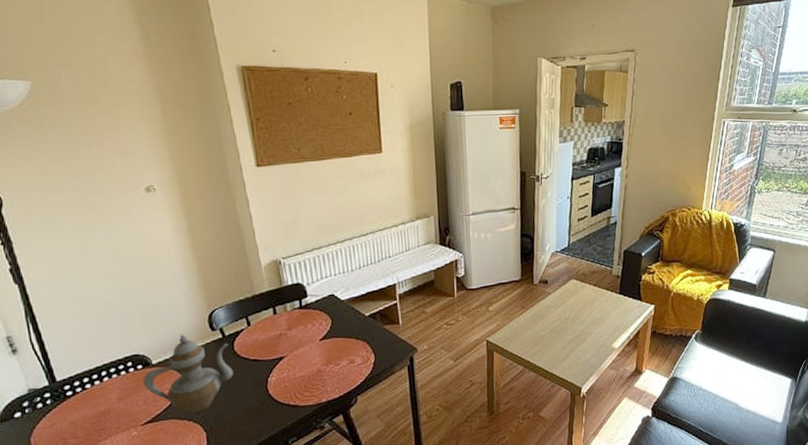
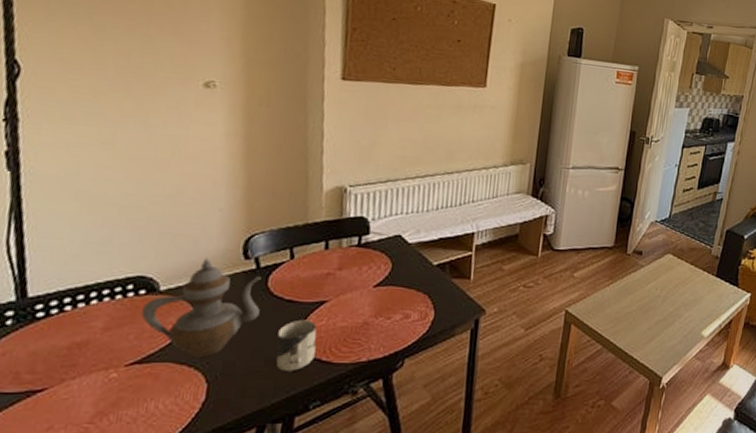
cup: none [250,373,284,417] -> present [276,319,317,373]

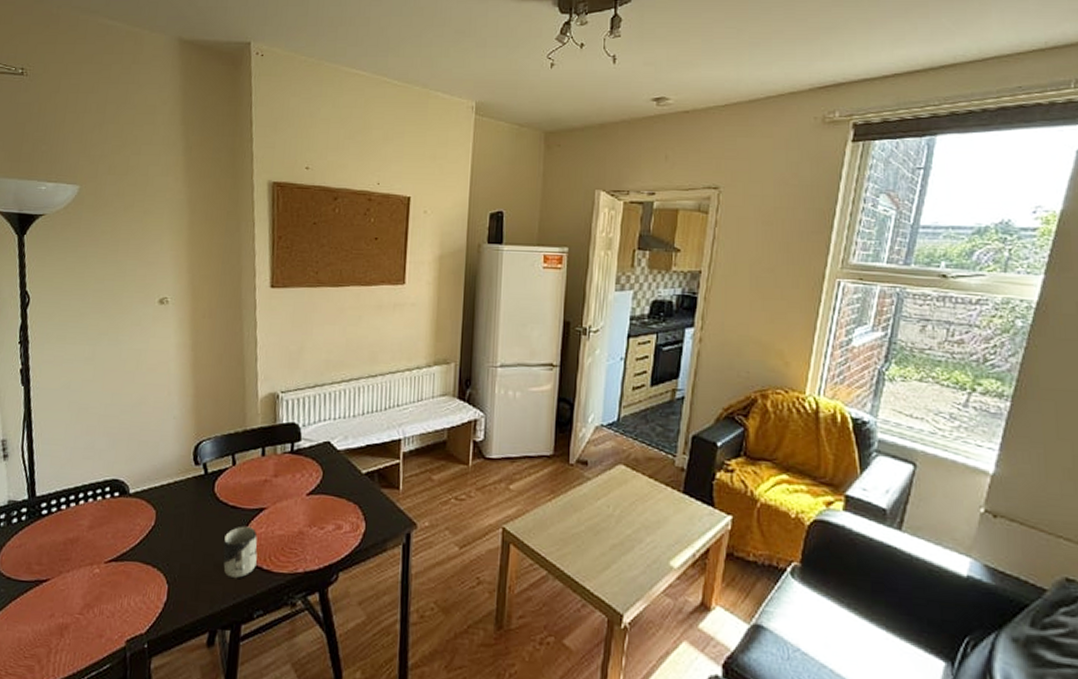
teapot: present [141,257,261,359] -> none [116,462,209,560]

